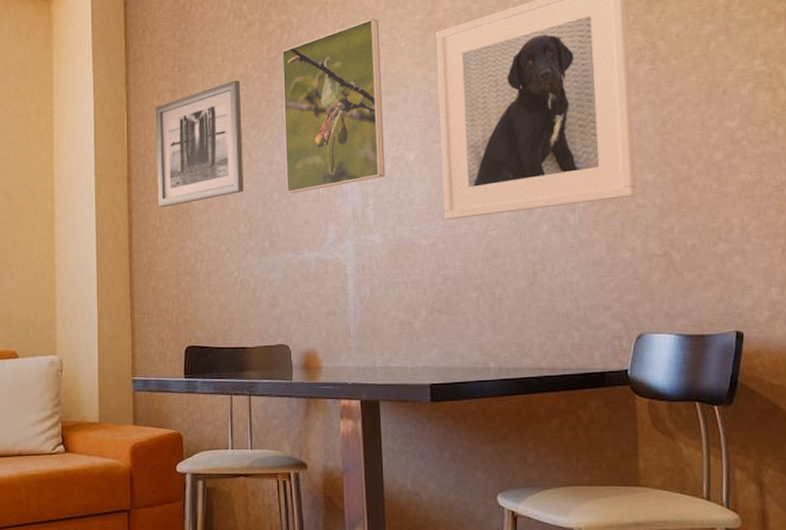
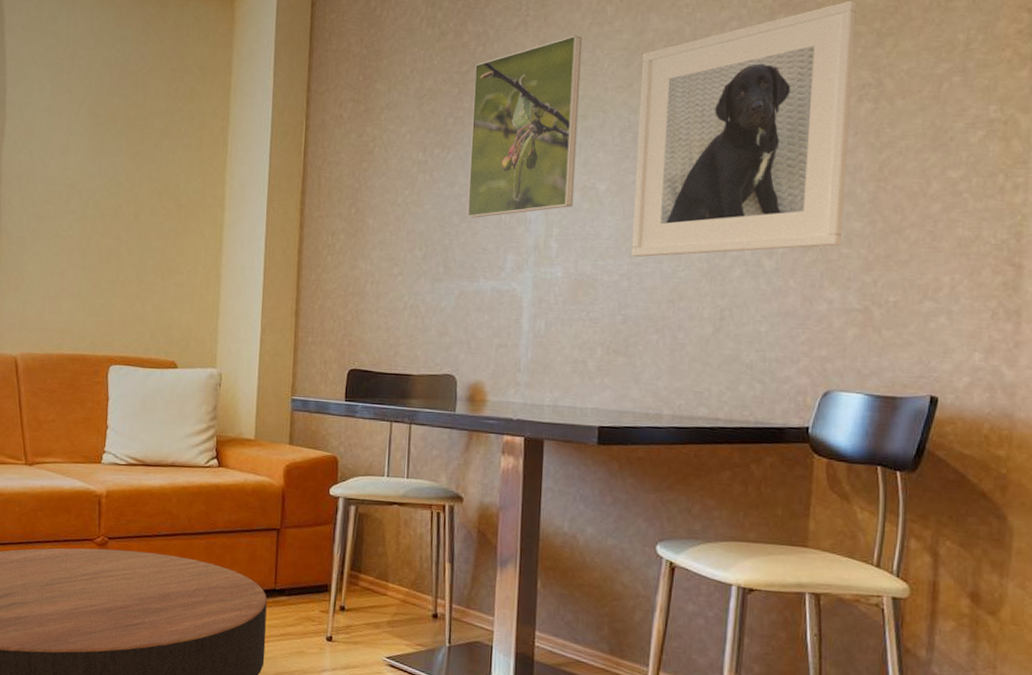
wall art: present [155,80,244,208] -> none [331,93,428,224]

